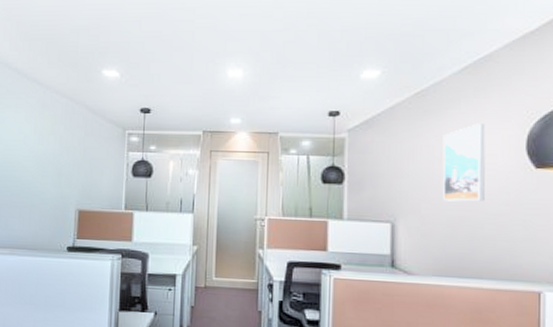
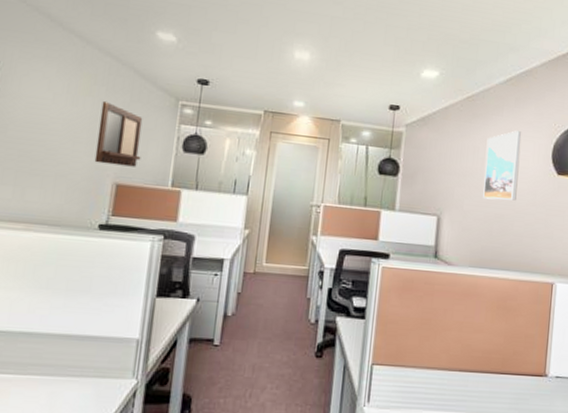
writing board: none [60,137,97,194] -> present [94,100,143,167]

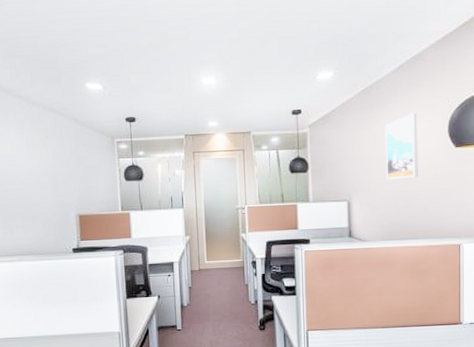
writing board: present [94,100,143,167] -> none [55,149,94,201]

